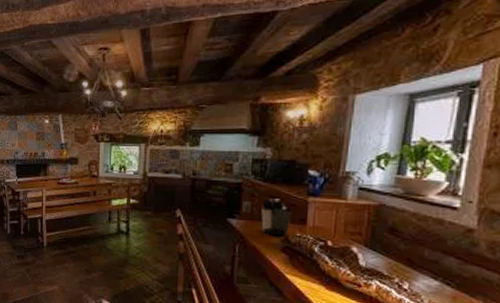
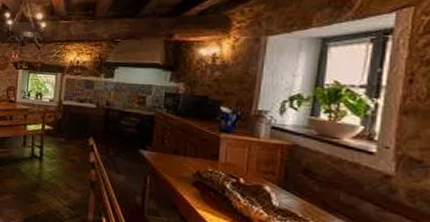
coffee maker: present [242,198,292,237] -> none [154,132,204,172]

